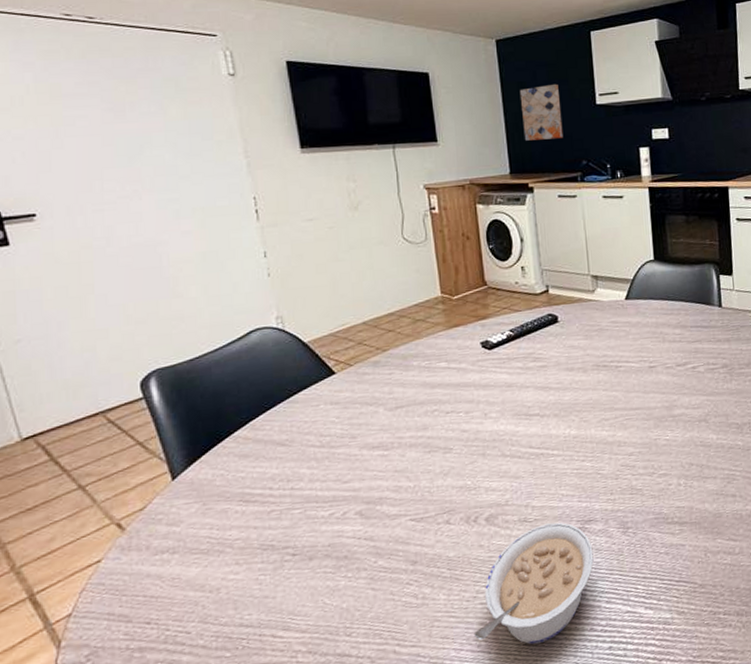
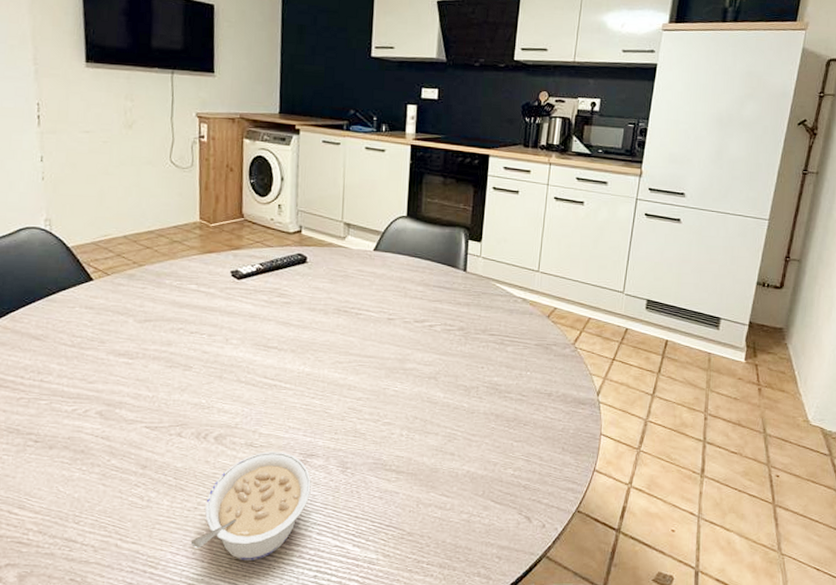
wall art: present [519,83,563,141] -> none [297,30,337,86]

